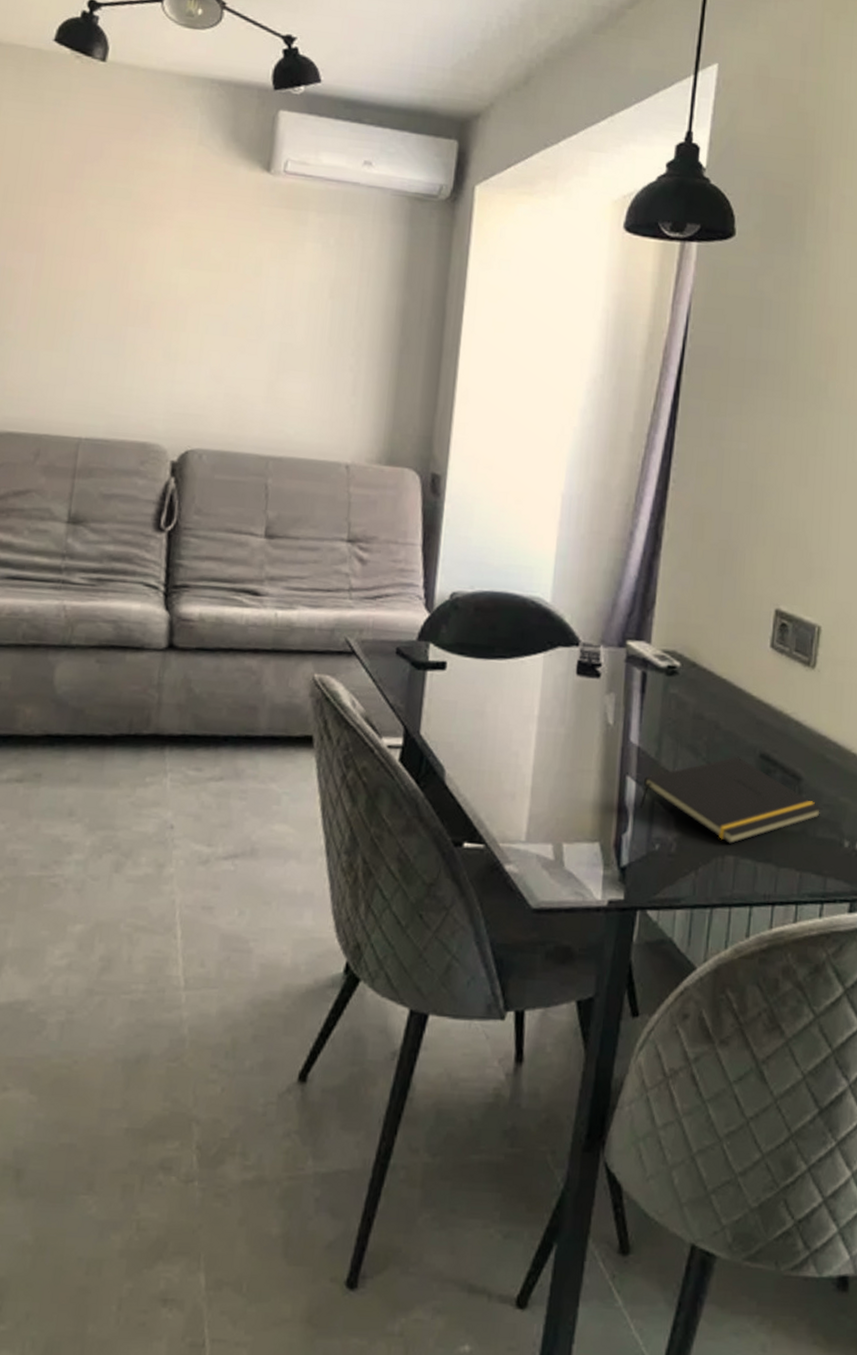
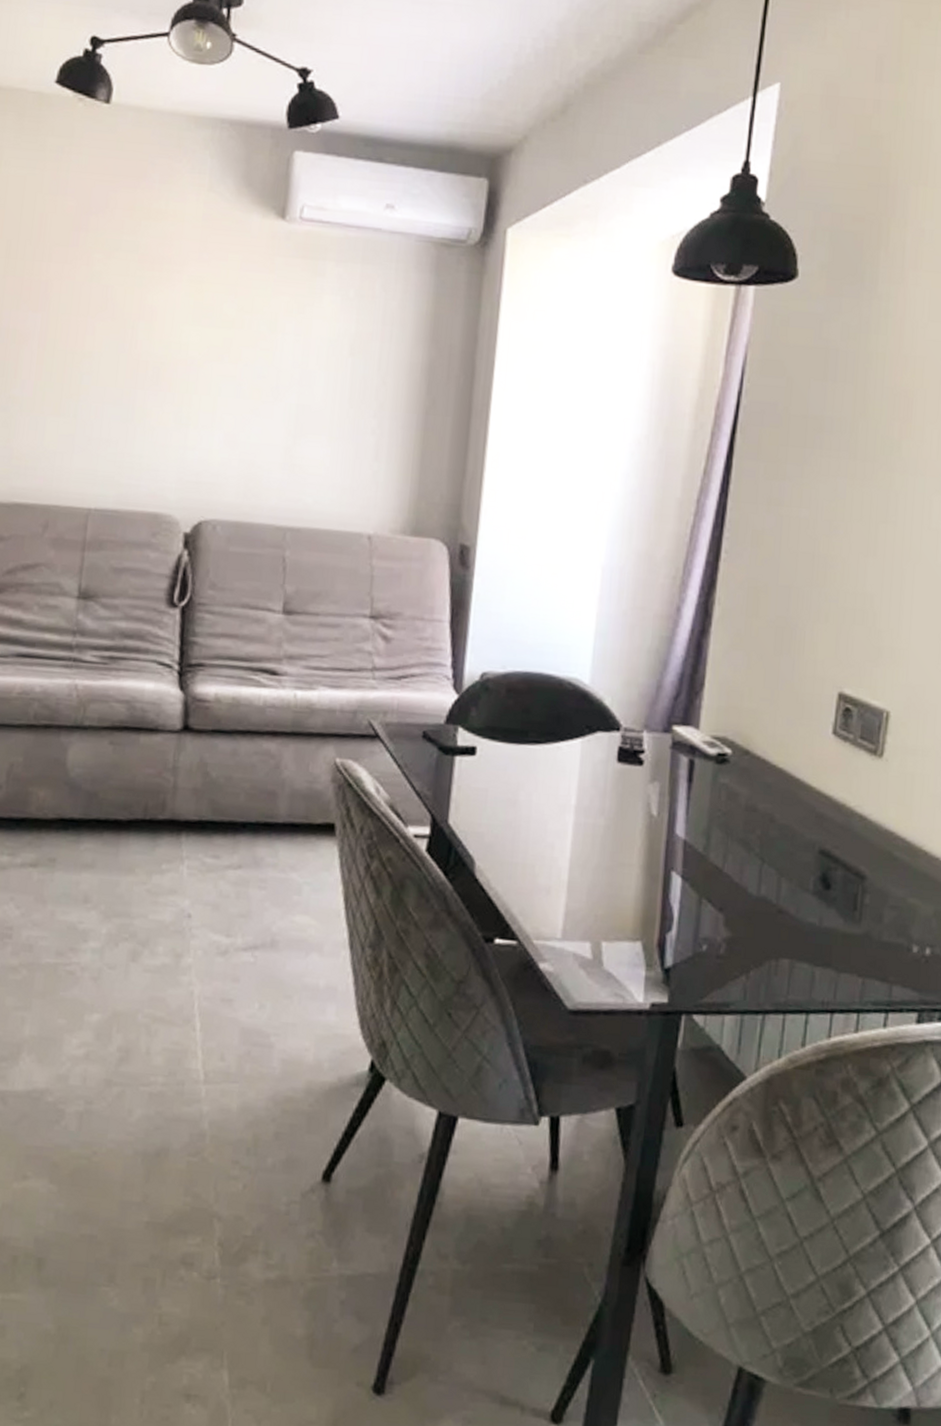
notepad: present [639,756,823,844] -> none [685,852,889,946]

